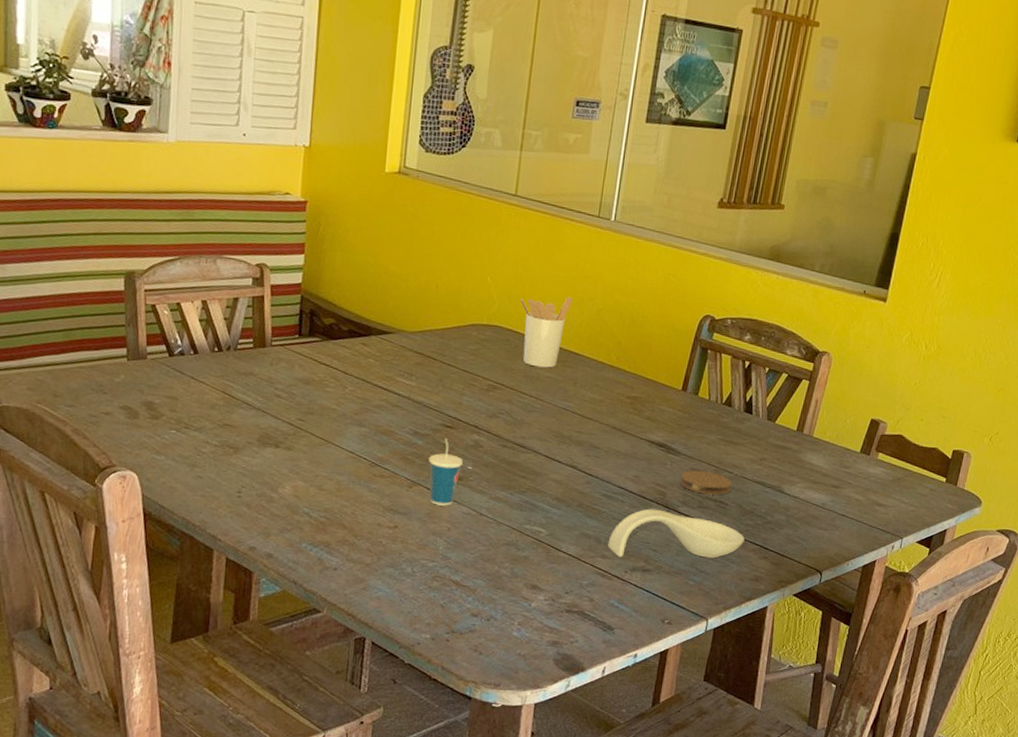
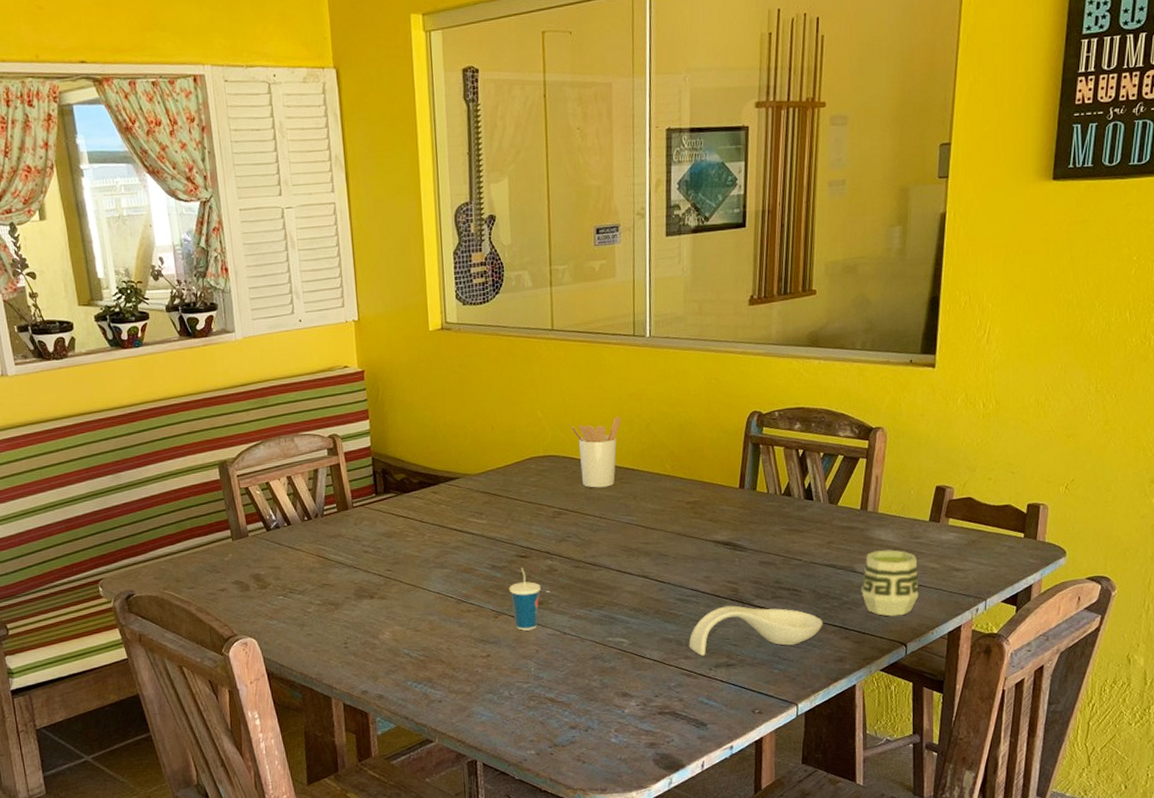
coaster: present [679,470,732,495] -> none [750,562,802,585]
cup: none [785,474,844,543] -> present [861,549,919,617]

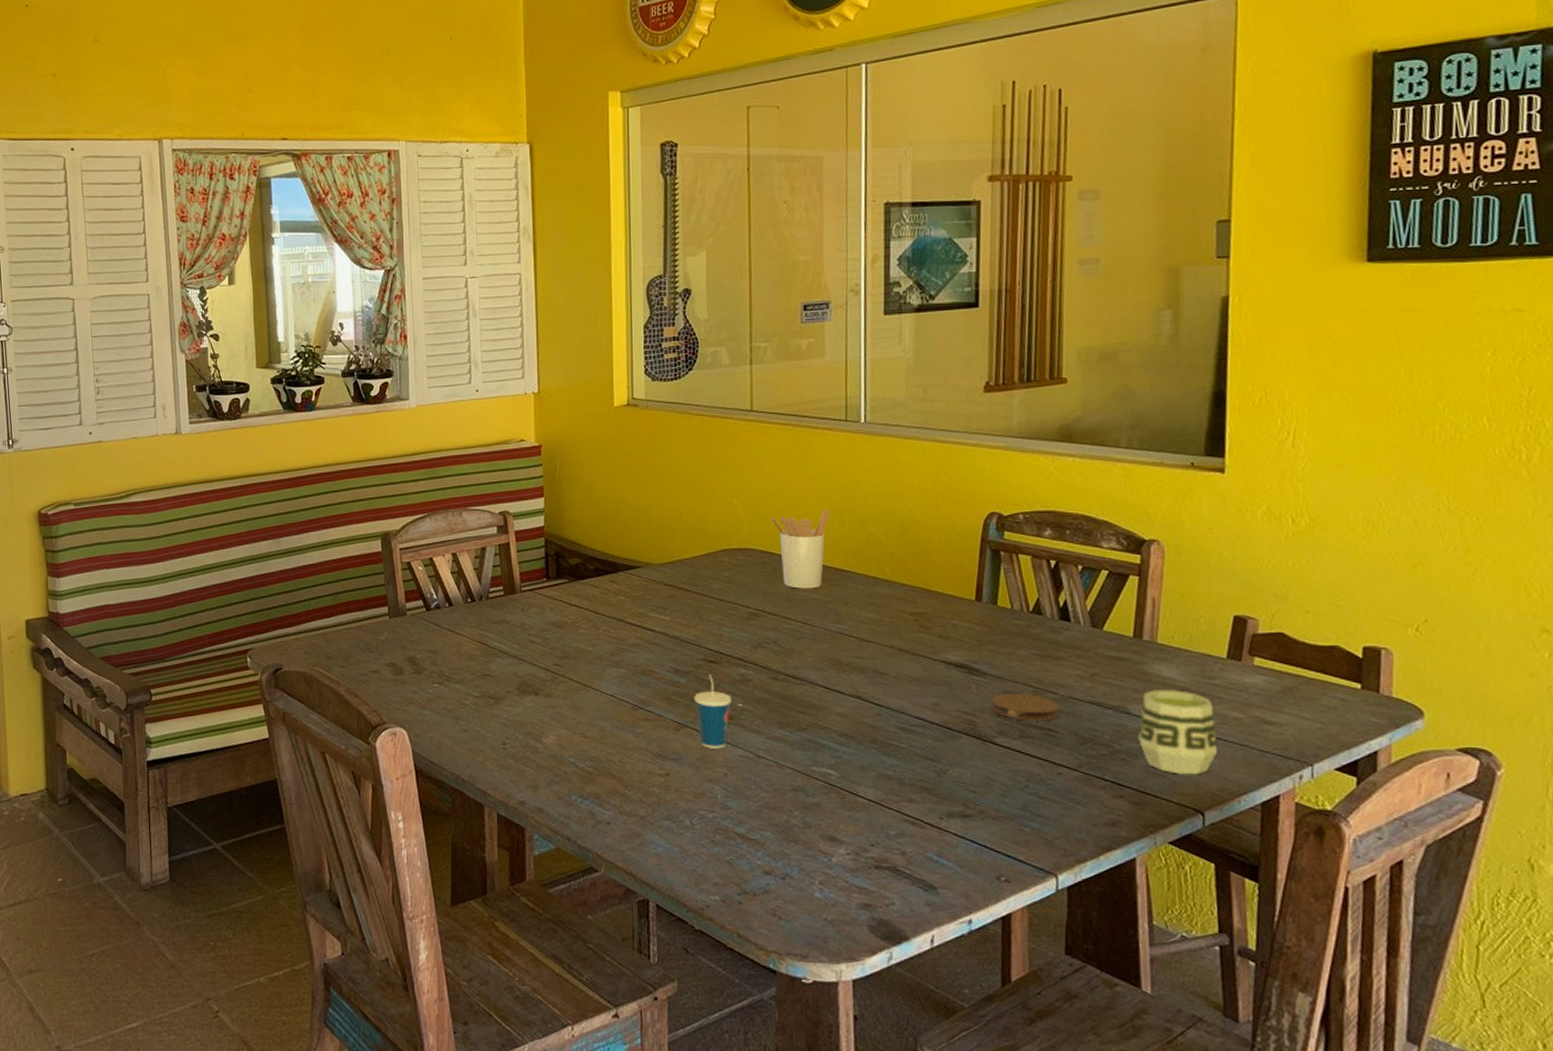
spoon rest: present [689,605,823,656] -> none [913,741,1089,801]
coaster: none [750,562,802,585] -> present [990,693,1059,722]

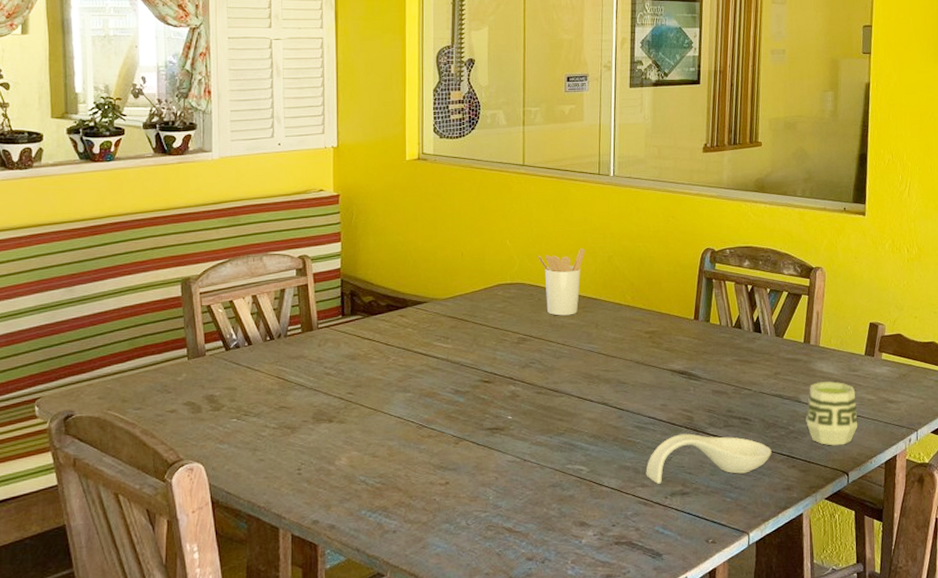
cup: present [694,675,731,749] -> none [471,393,502,457]
spoon rest: none [913,741,1089,801] -> present [645,433,772,484]
coaster: present [990,693,1059,722] -> none [704,391,752,414]

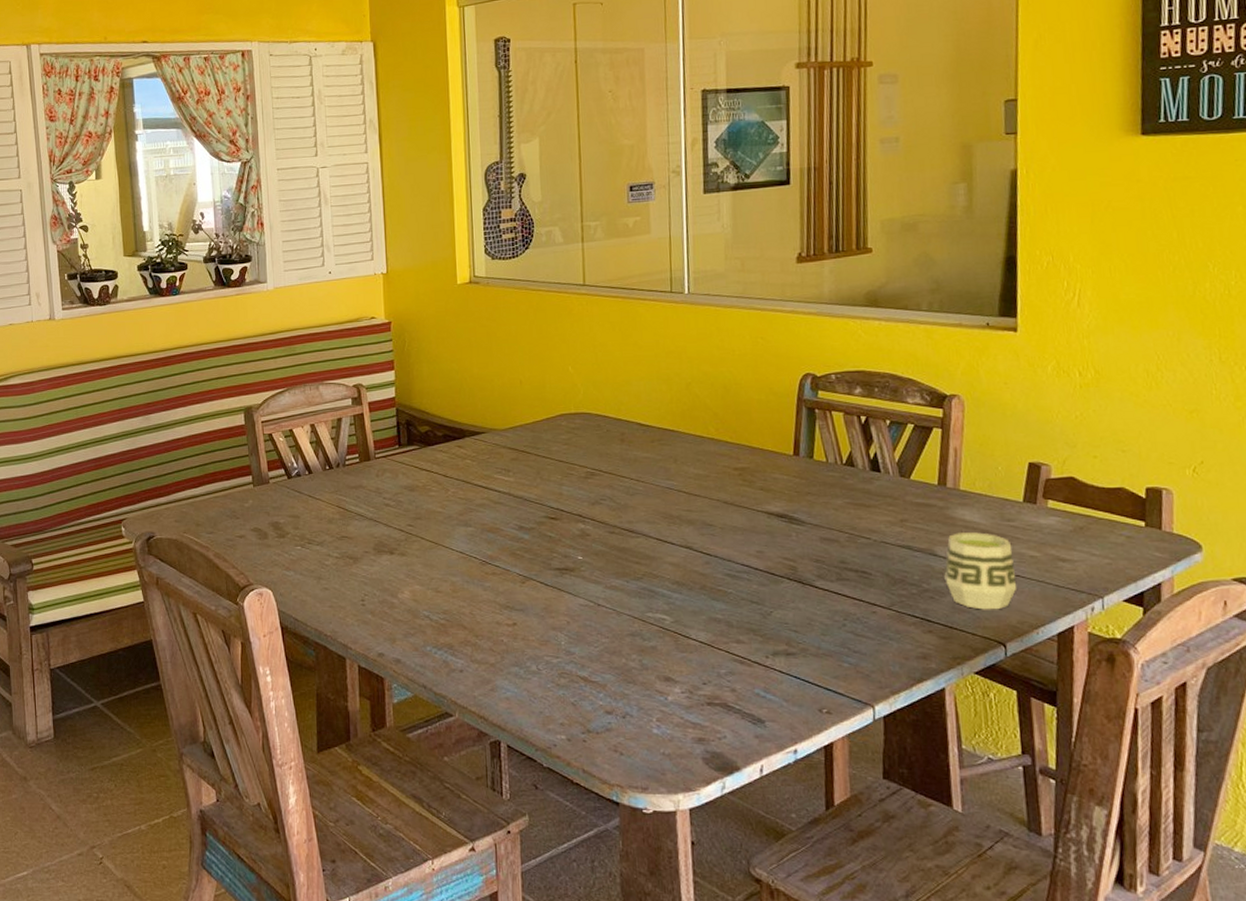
utensil holder: present [538,248,586,316] -> none [605,374,659,449]
spoon rest: present [645,433,772,484] -> none [740,585,900,641]

